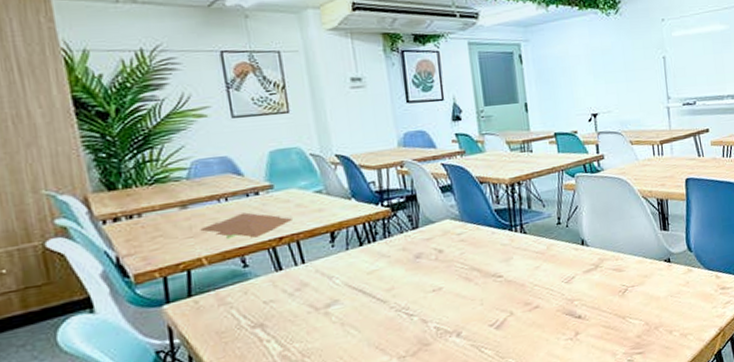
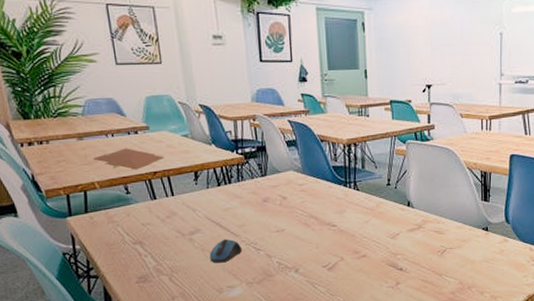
computer mouse: none [350,307,392,339] -> present [209,238,243,263]

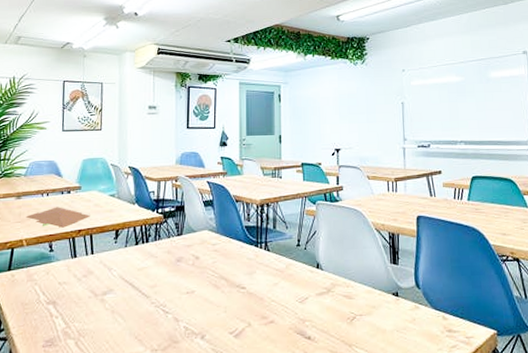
computer mouse: present [209,238,243,263] -> none [118,300,151,327]

